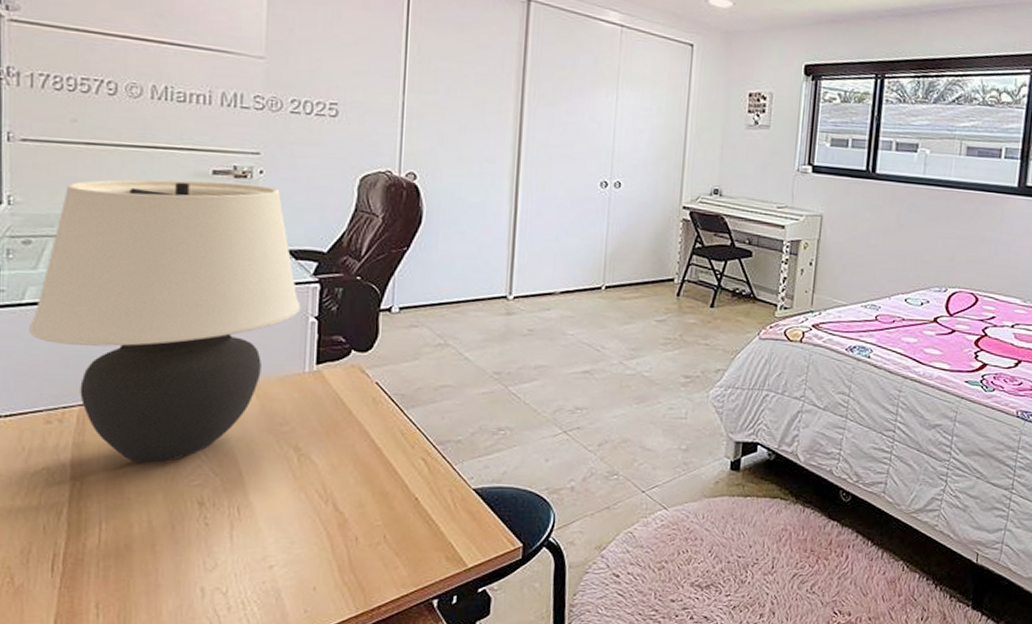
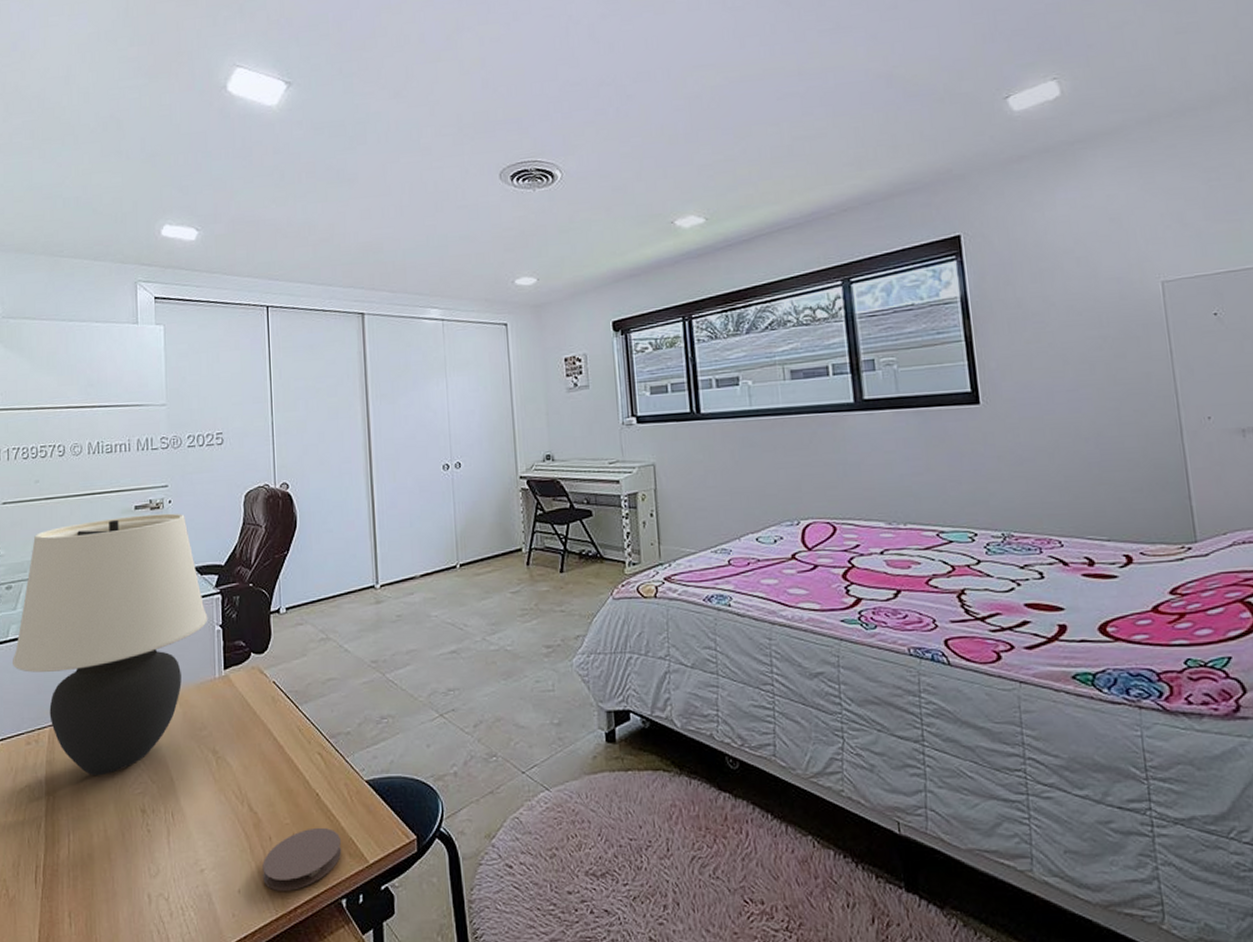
coaster: none [344,530,439,590] -> present [262,827,342,891]

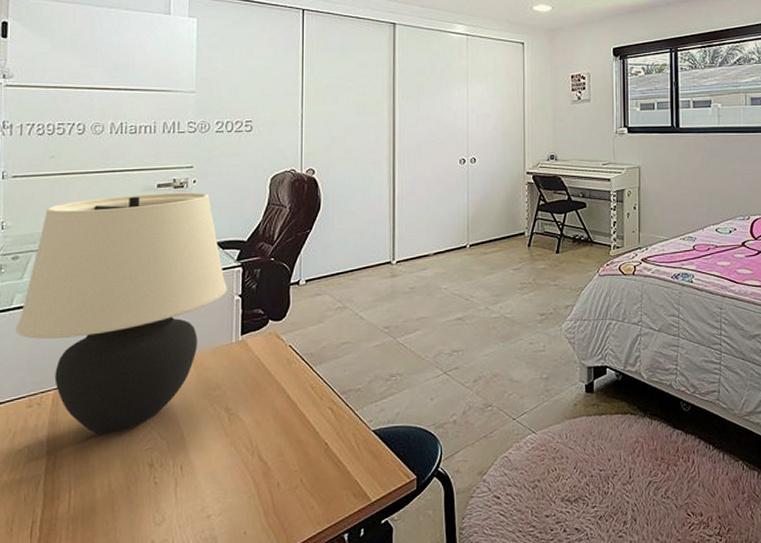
coaster: present [262,827,342,891] -> none [269,472,347,530]

